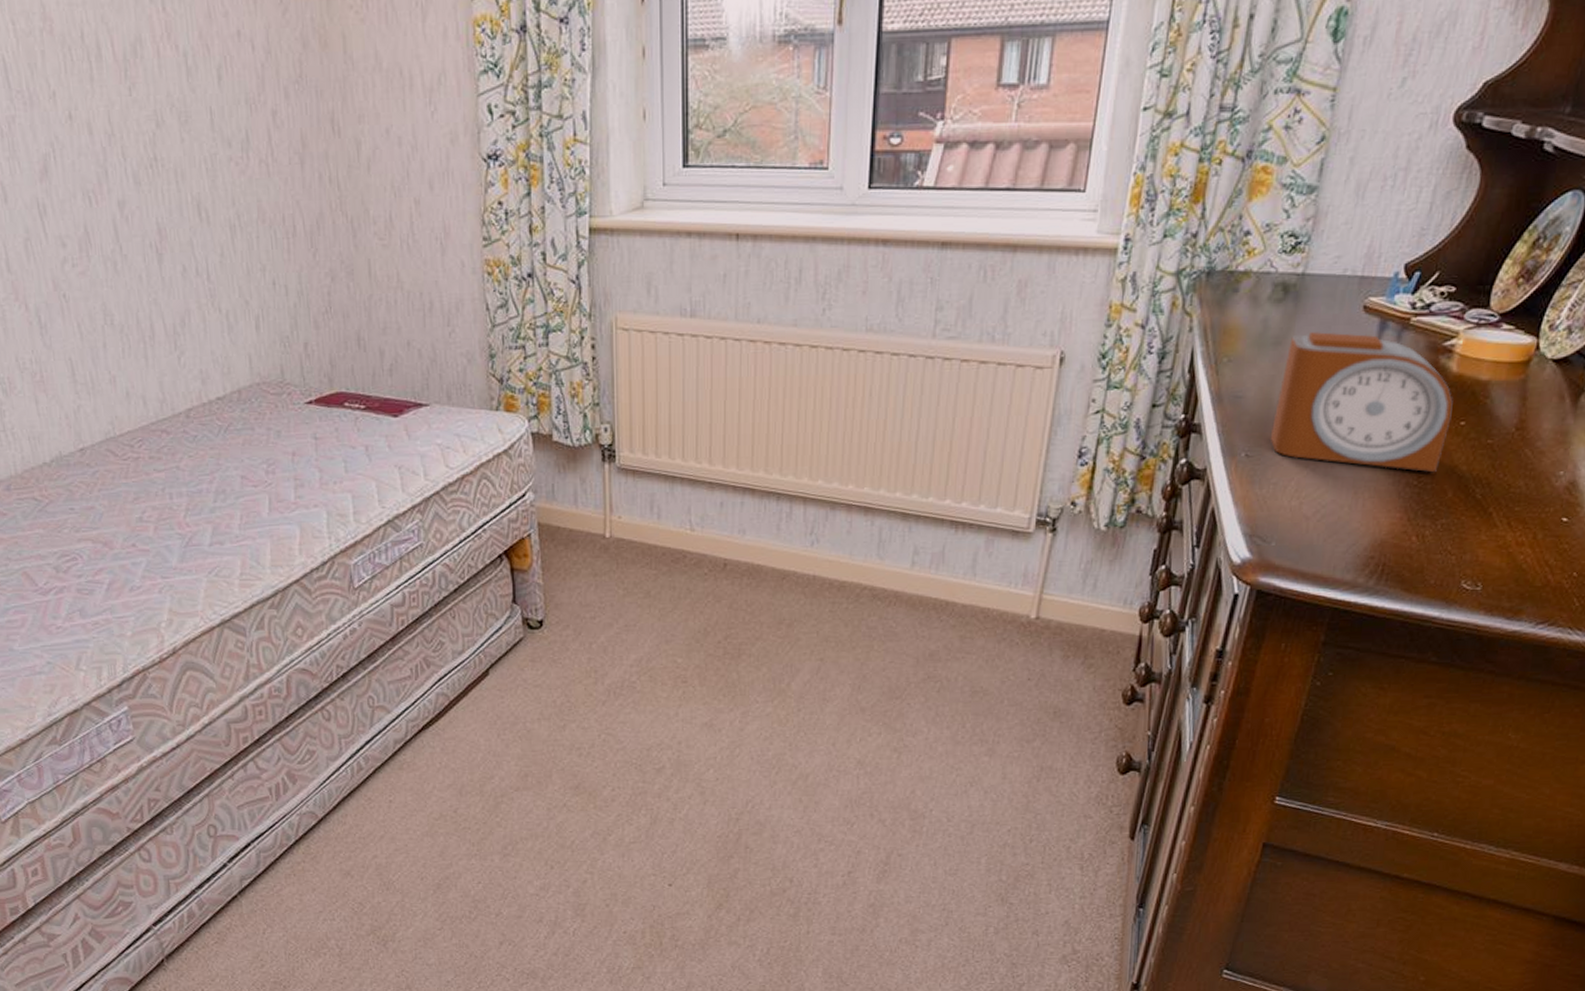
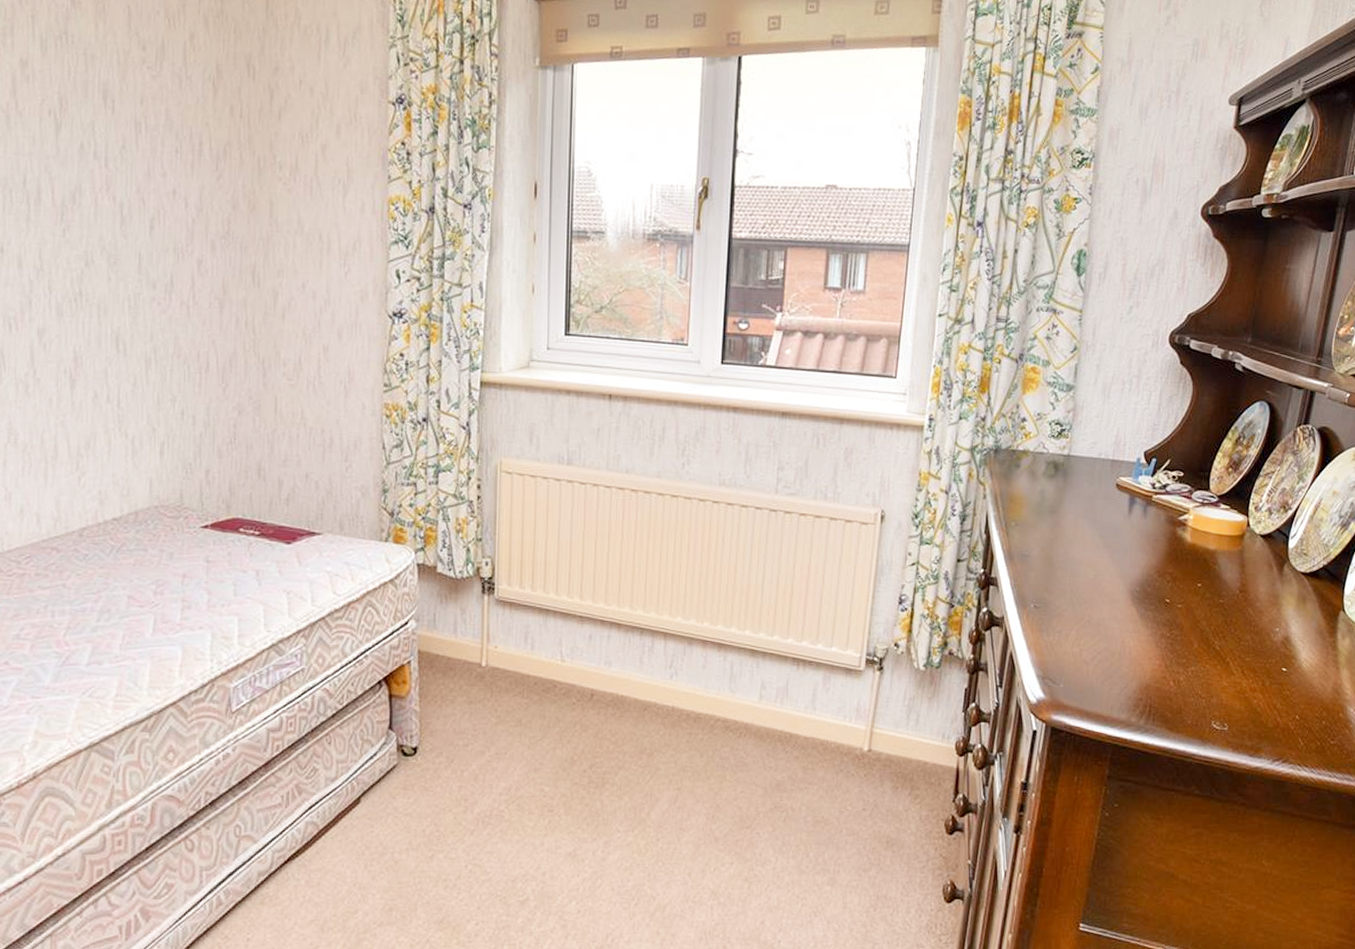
alarm clock: present [1270,332,1453,472] -> none [1052,504,1190,625]

